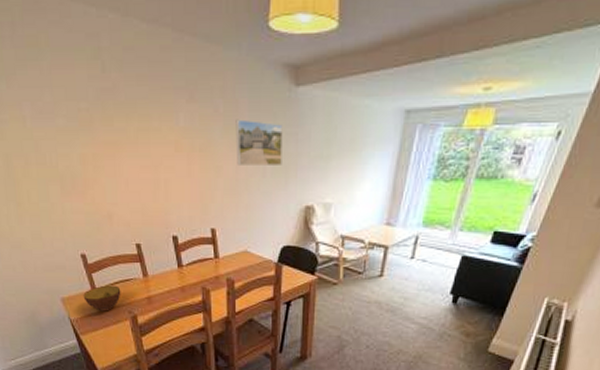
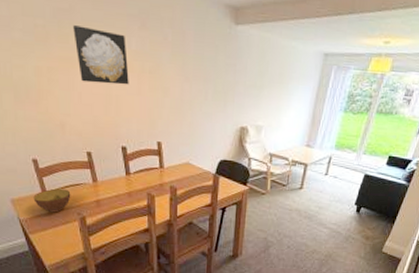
wall art: none [117,105,178,167] -> present [73,25,129,85]
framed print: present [235,119,283,165] -> none [182,48,223,91]

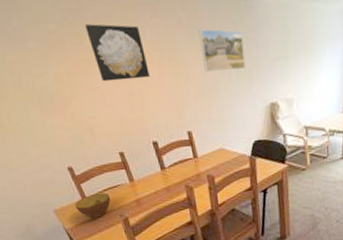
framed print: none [182,48,223,91] -> present [198,29,245,72]

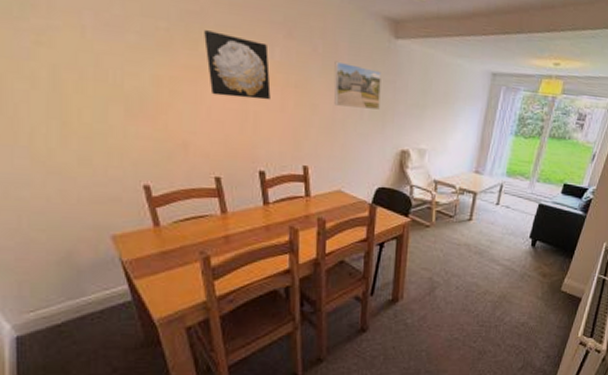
bowl: present [74,192,111,218] -> none [142,221,192,252]

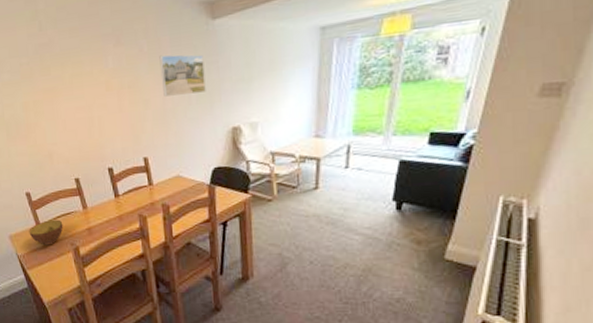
bowl: none [142,221,192,252] -> present [29,219,63,246]
wall art: present [204,30,271,101] -> none [53,55,110,109]

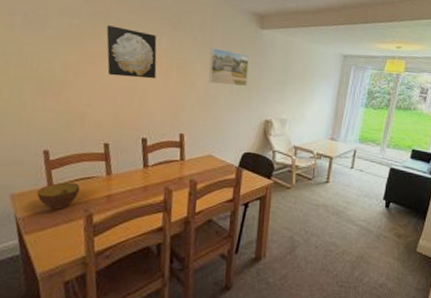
wall art: none [53,55,110,109] -> present [106,25,157,79]

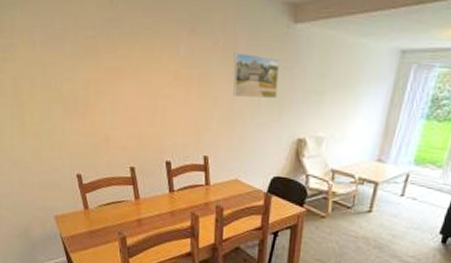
bowl: present [37,182,80,209] -> none [76,205,113,231]
wall art: present [106,25,157,79] -> none [122,35,176,95]

